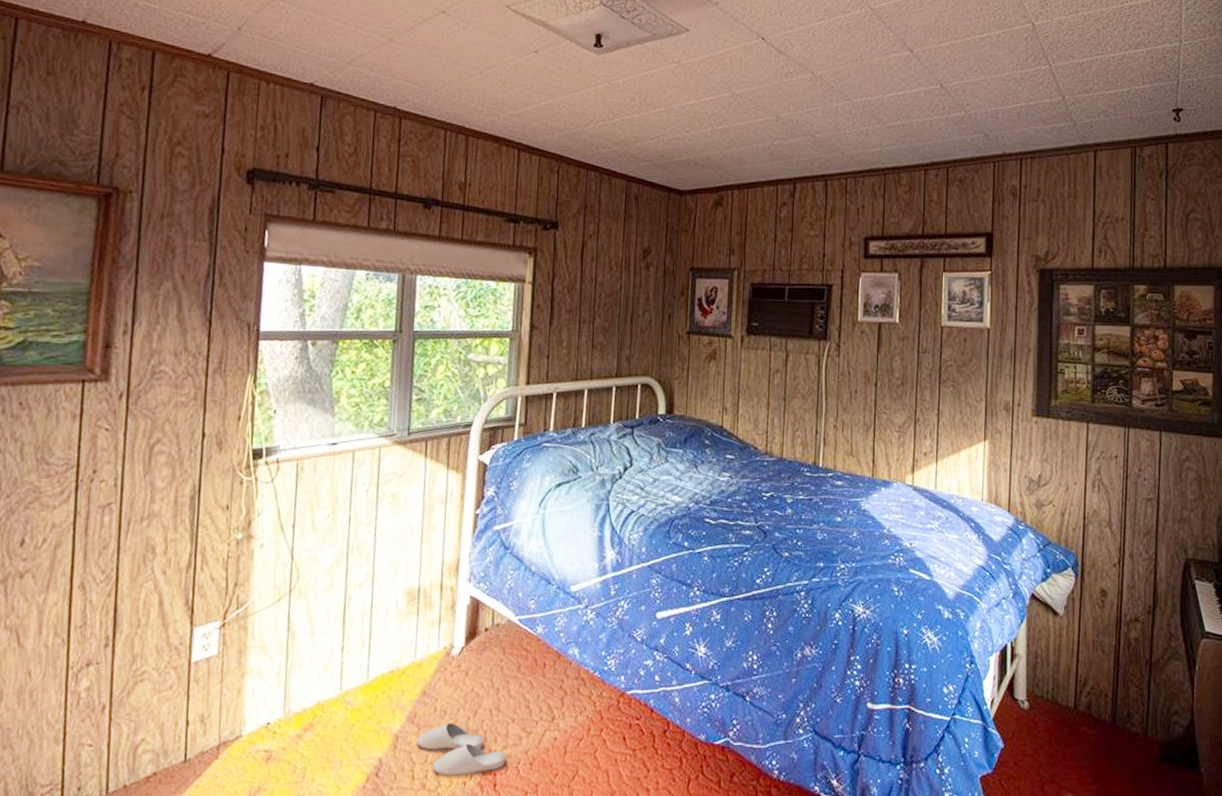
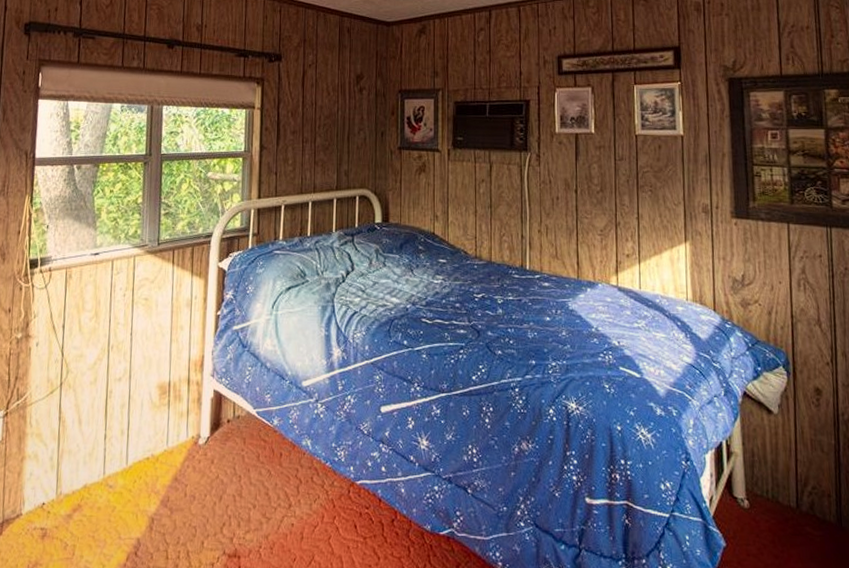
slippers: present [416,722,507,775] -> none [169,507,249,557]

